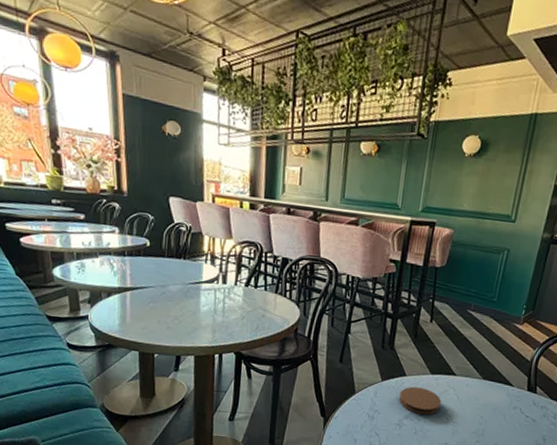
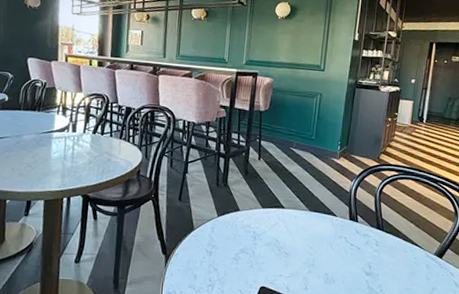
coaster: present [399,386,442,415] -> none [234,221,274,248]

